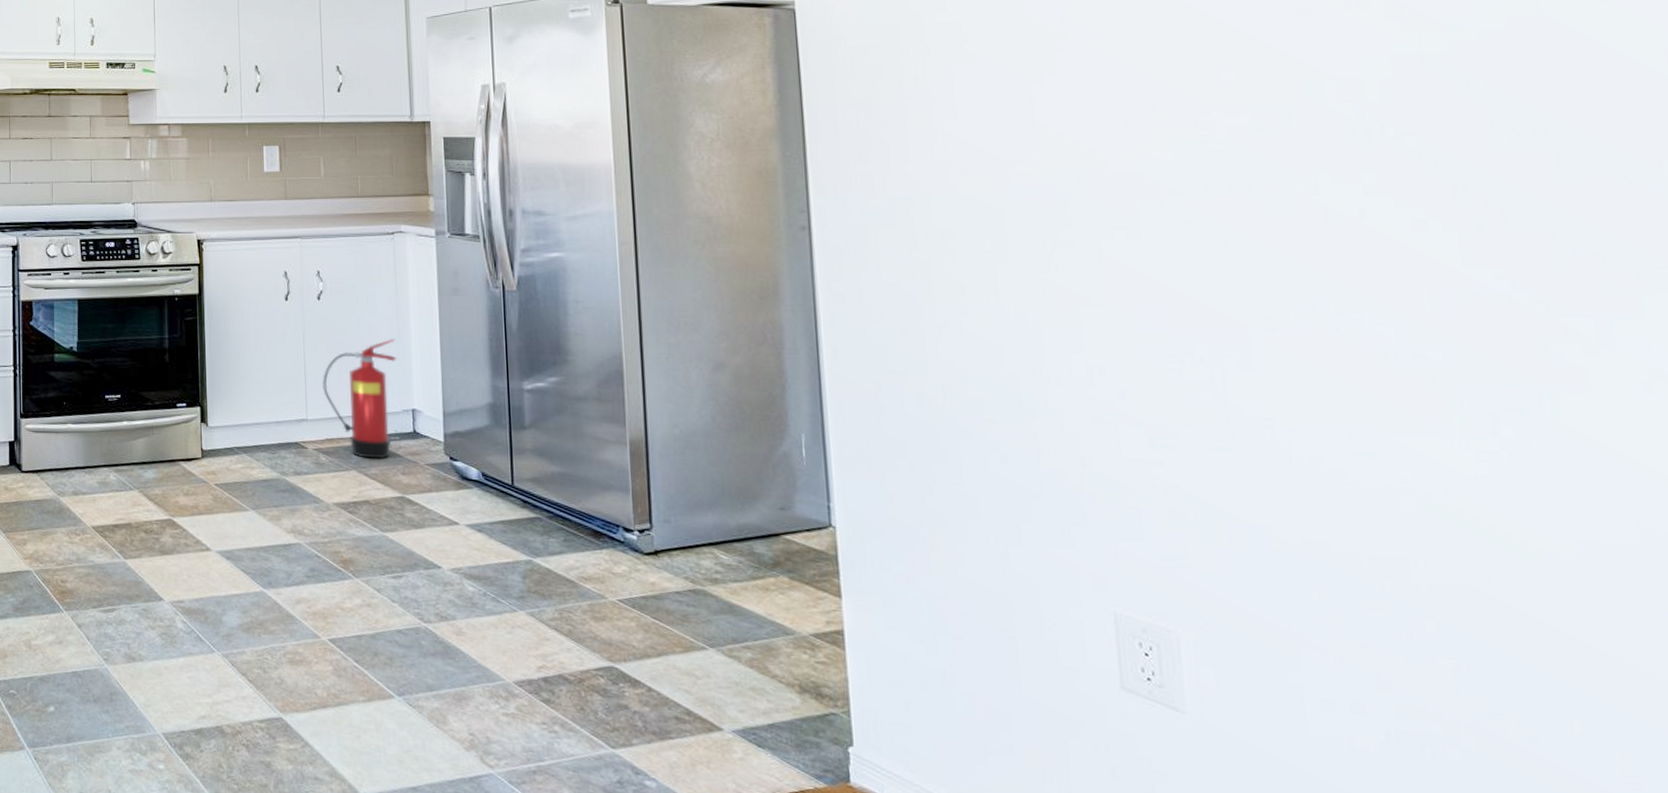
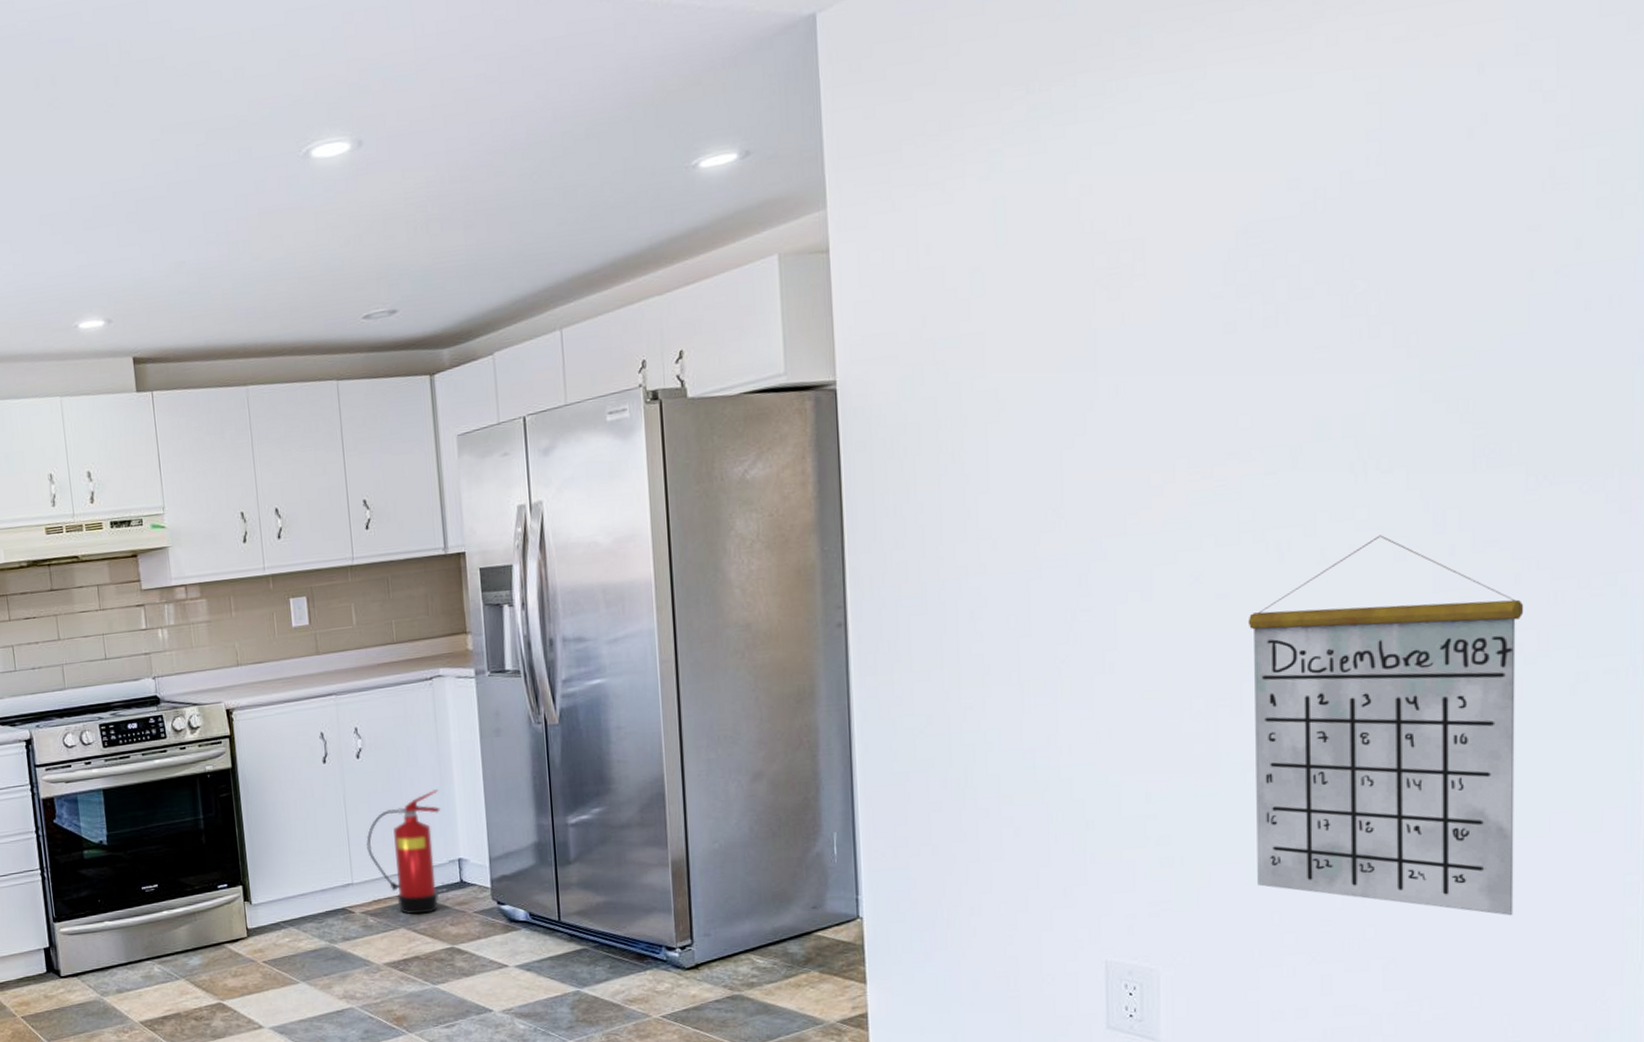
calendar: none [1249,201,1611,633] -> present [1247,535,1524,916]

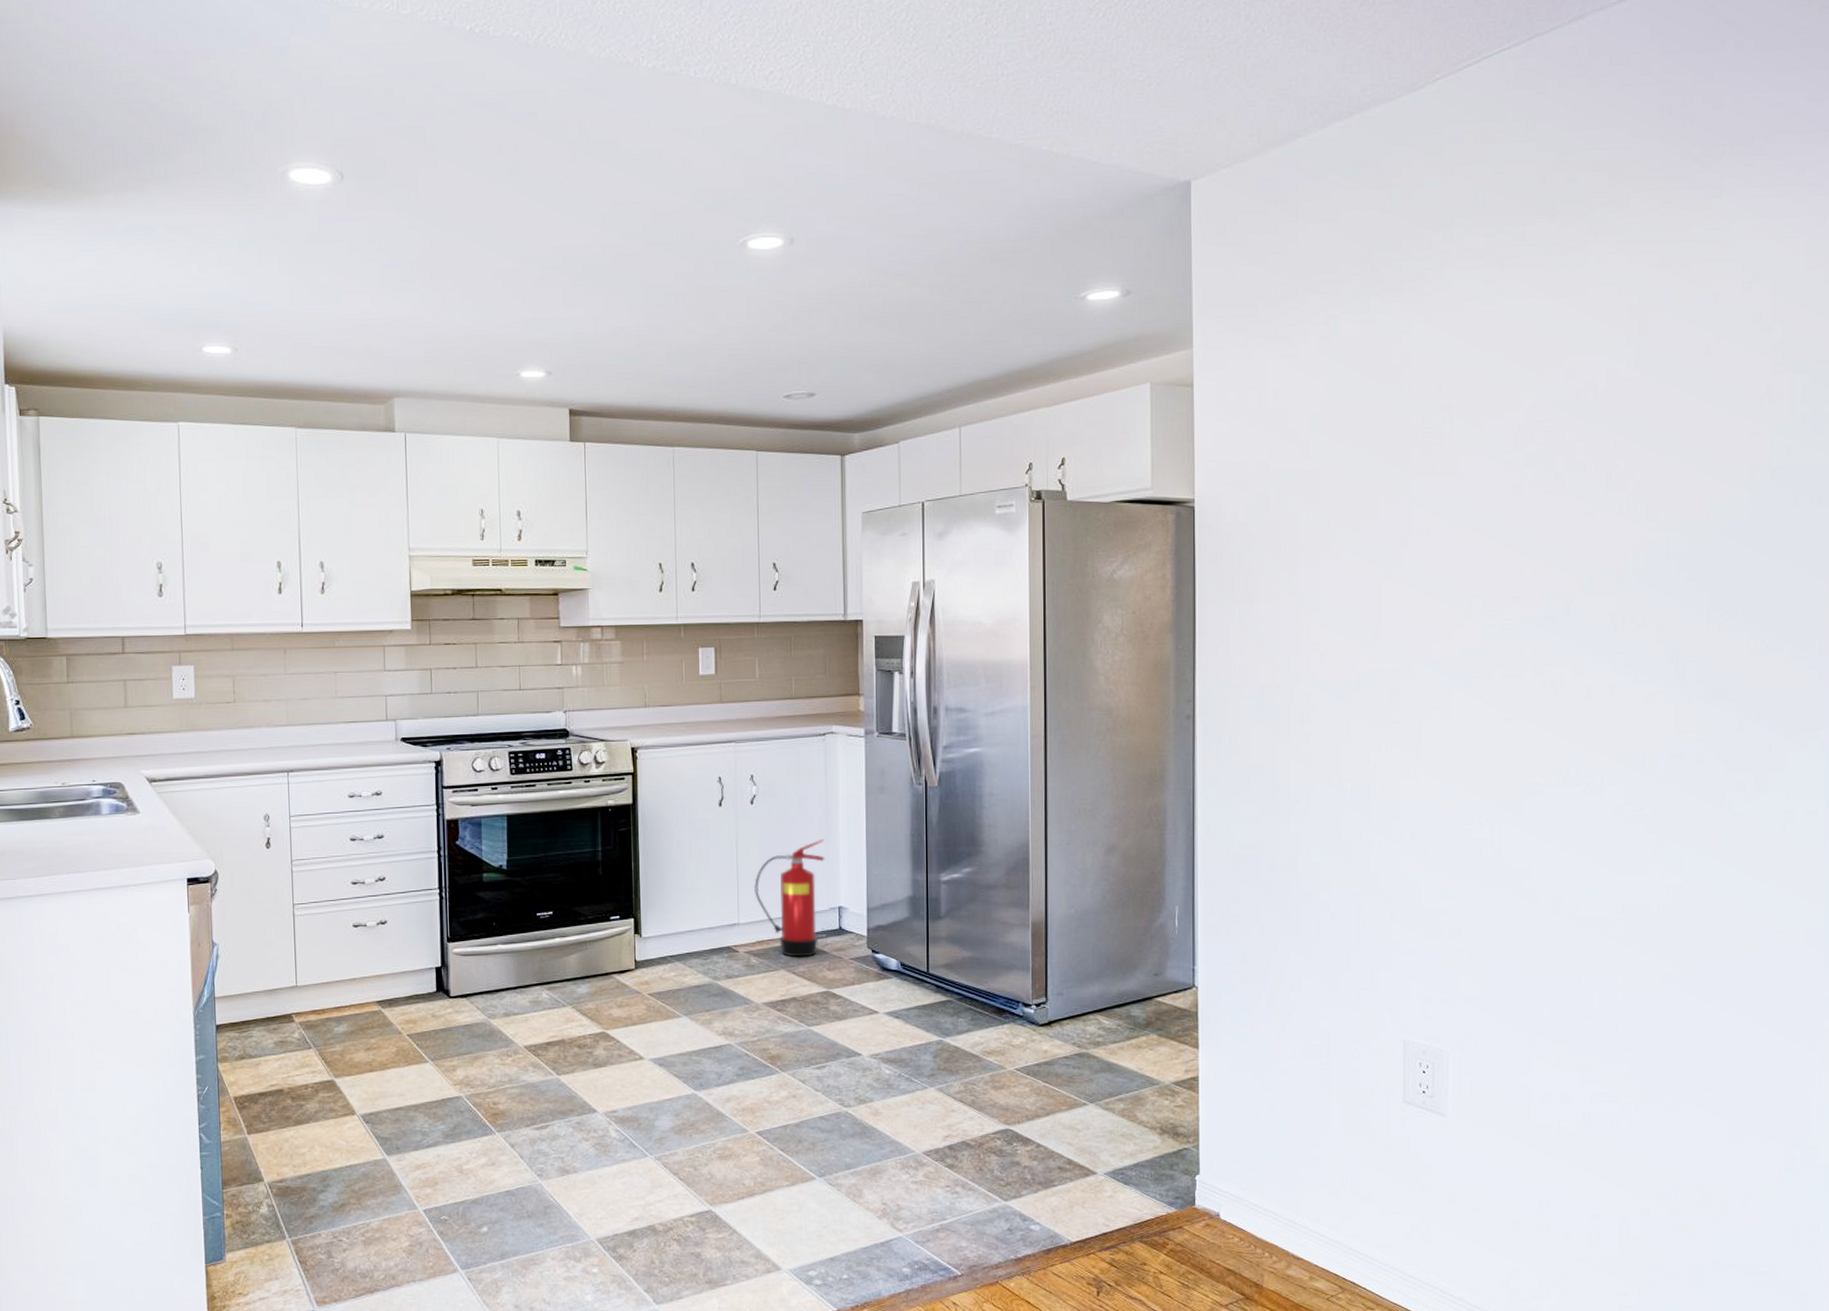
calendar: present [1247,535,1524,916] -> none [1527,679,1746,1021]

